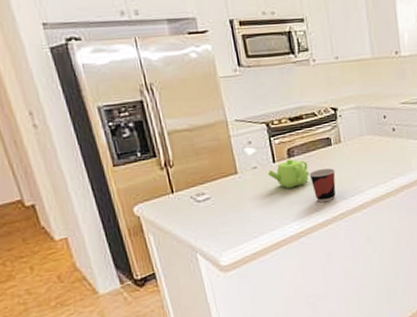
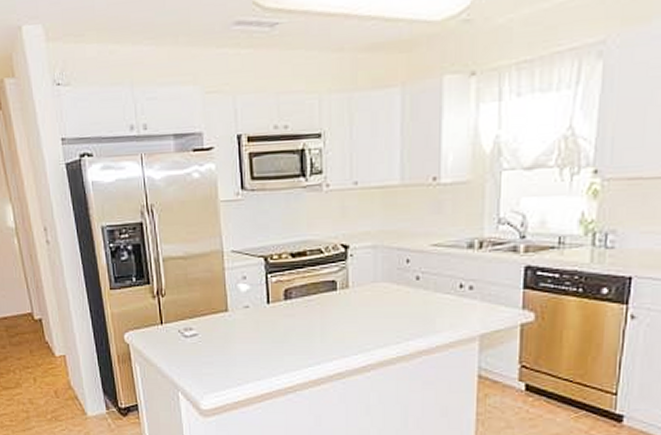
teapot: present [268,159,309,189] -> none [261,301,306,336]
cup: present [309,168,336,203] -> none [306,318,337,357]

